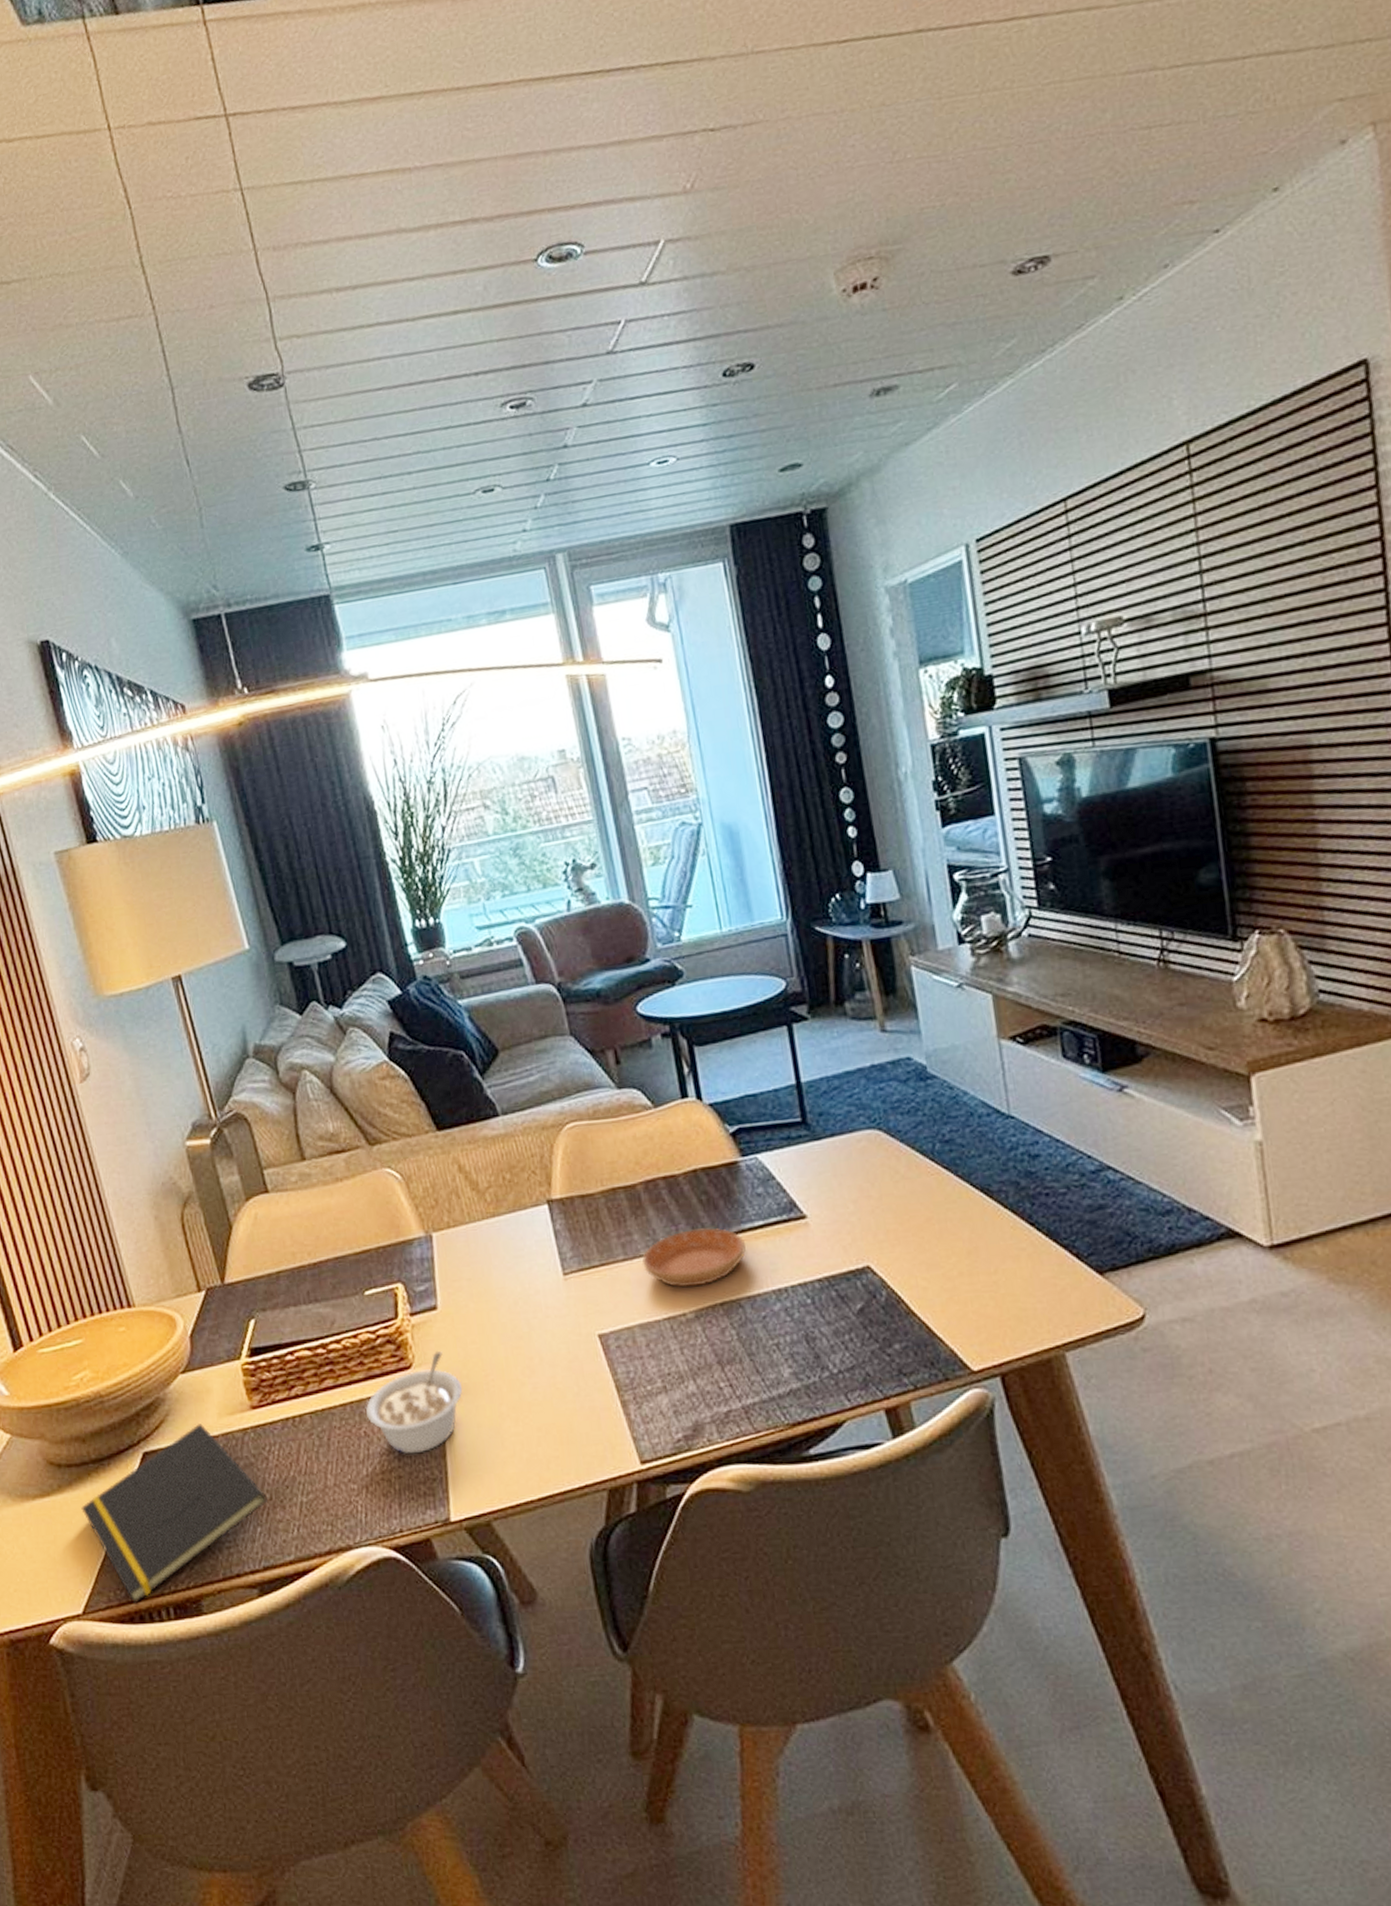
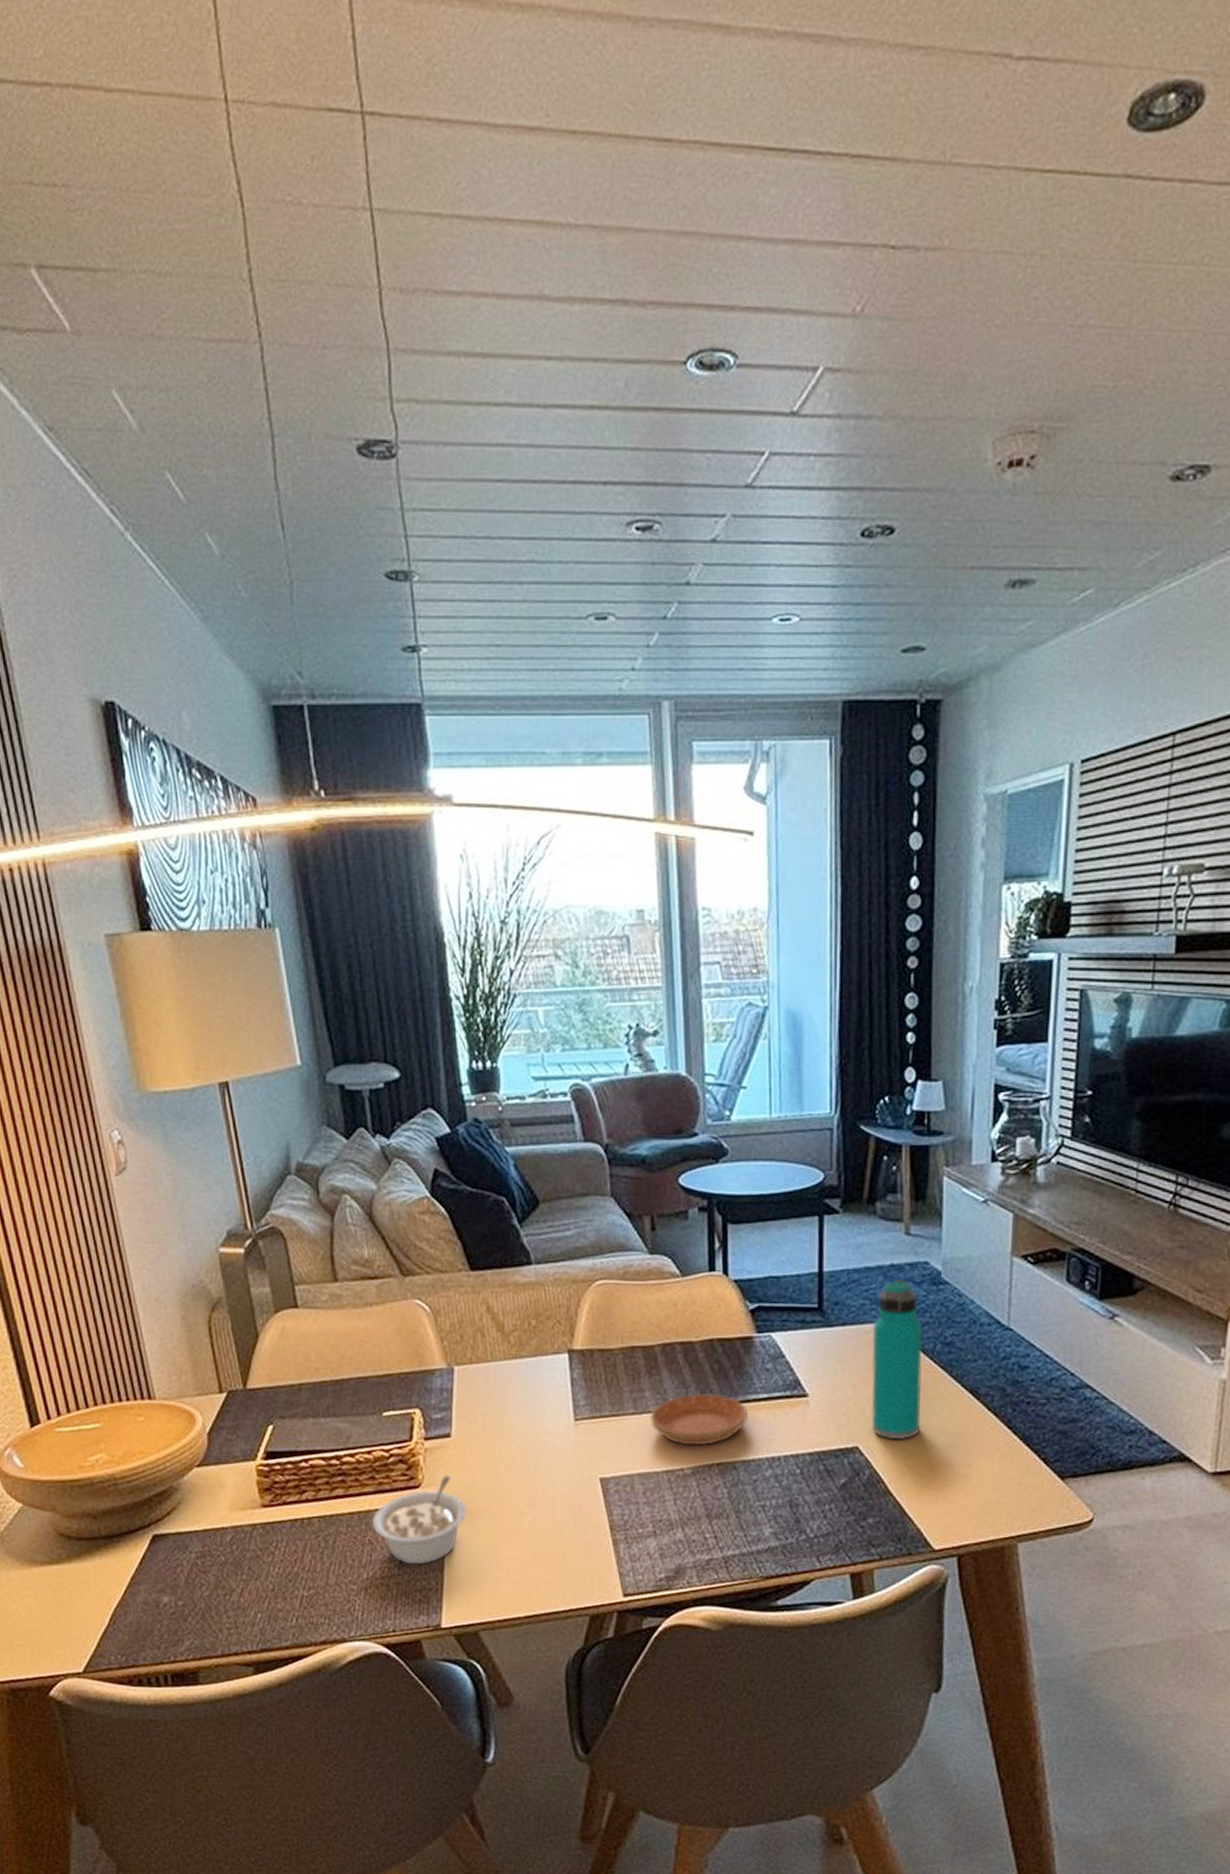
notepad: present [81,1423,267,1604] -> none [88,1515,270,1669]
water bottle: none [863,1079,934,1253] -> present [871,1279,922,1439]

